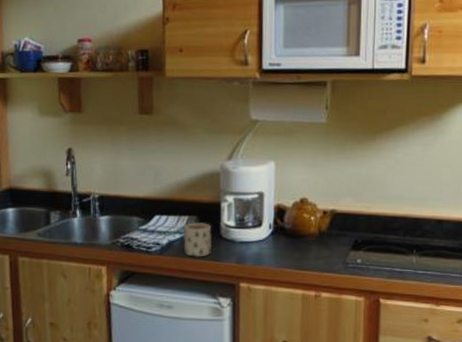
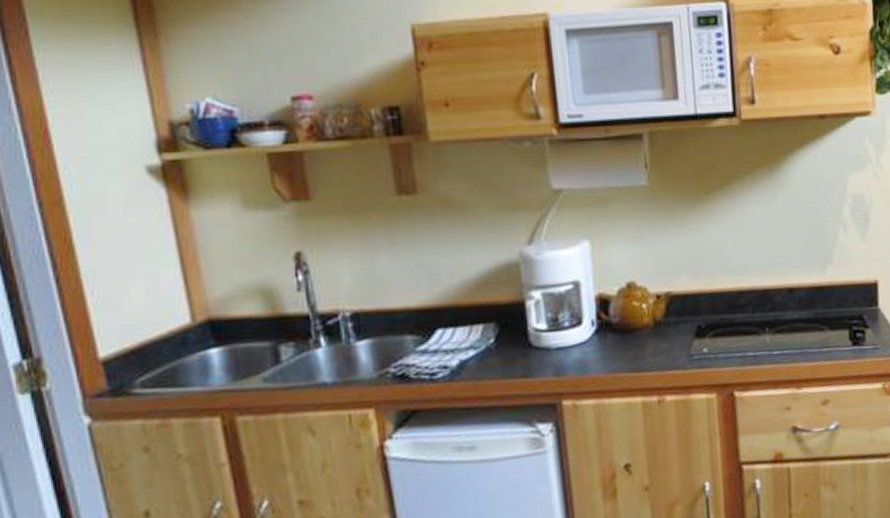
mug: present [183,222,213,257] -> none [479,330,520,378]

